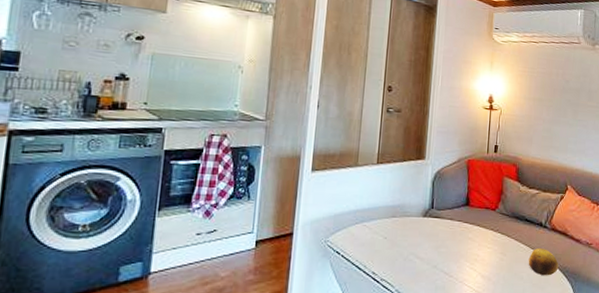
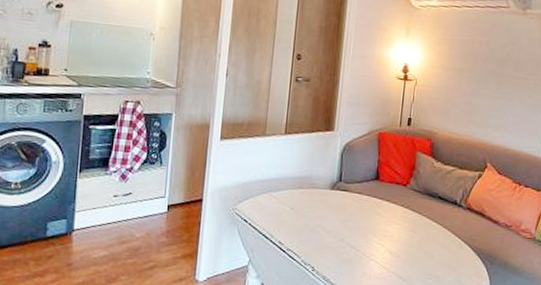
fruit: present [528,248,559,276] -> none [440,227,473,257]

